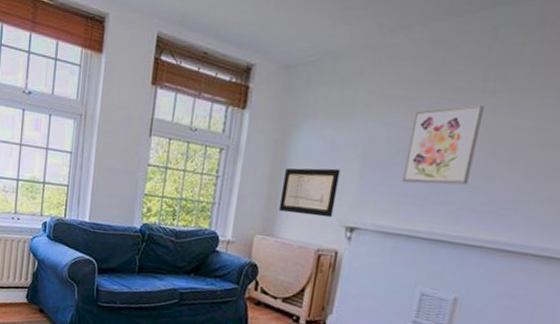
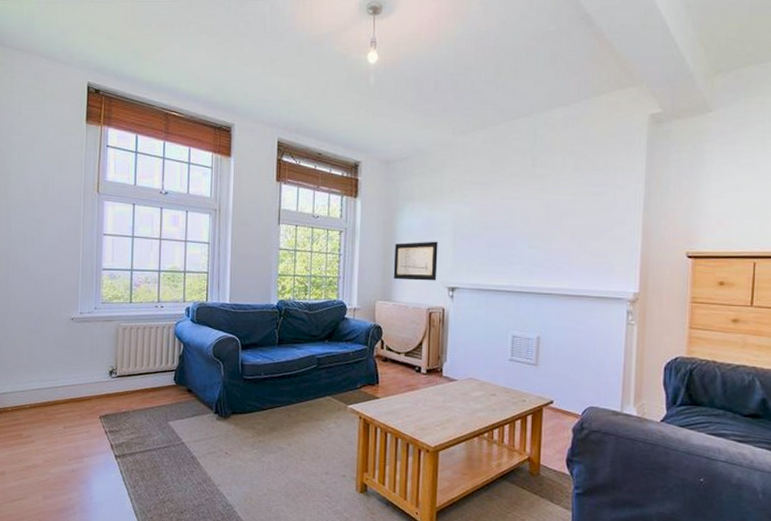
wall art: present [402,104,484,185] -> none [485,185,536,249]

